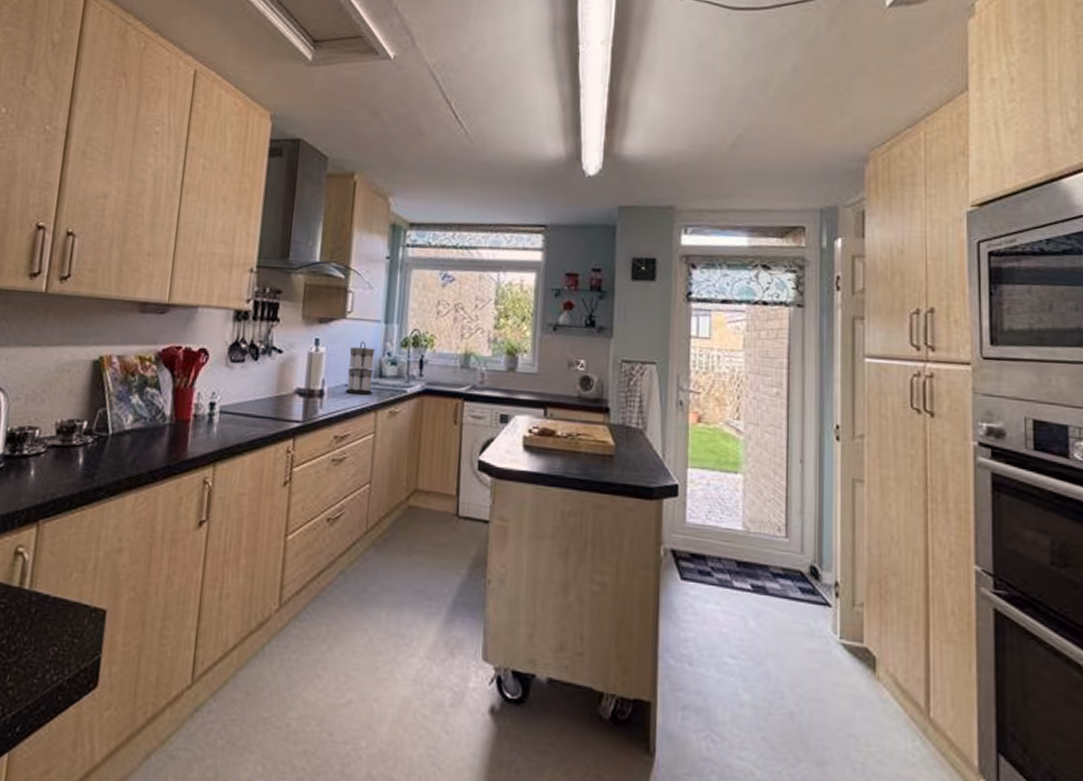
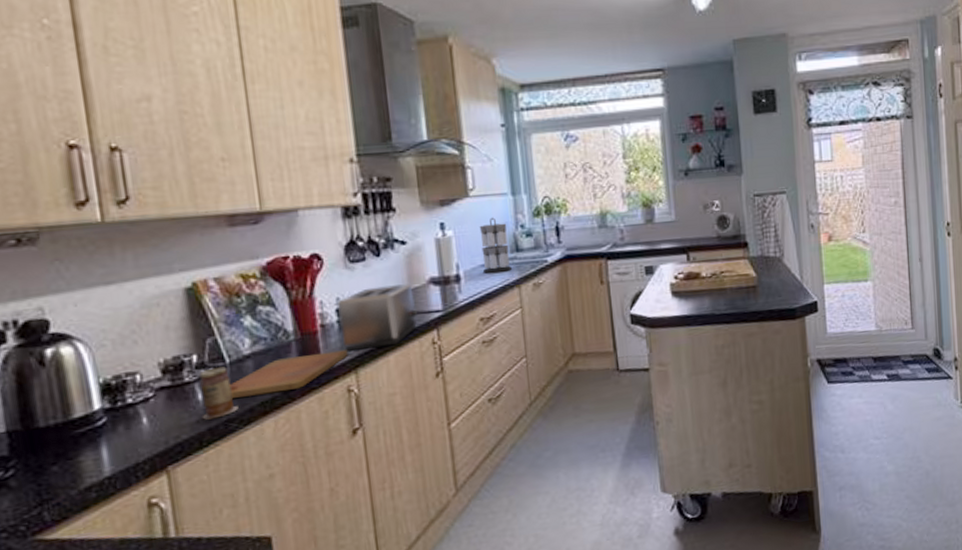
canister: none [77,436,109,484] -> present [199,366,239,420]
cutting board: none [105,439,212,471] -> present [229,350,348,398]
toaster: none [208,388,280,447] -> present [337,284,417,352]

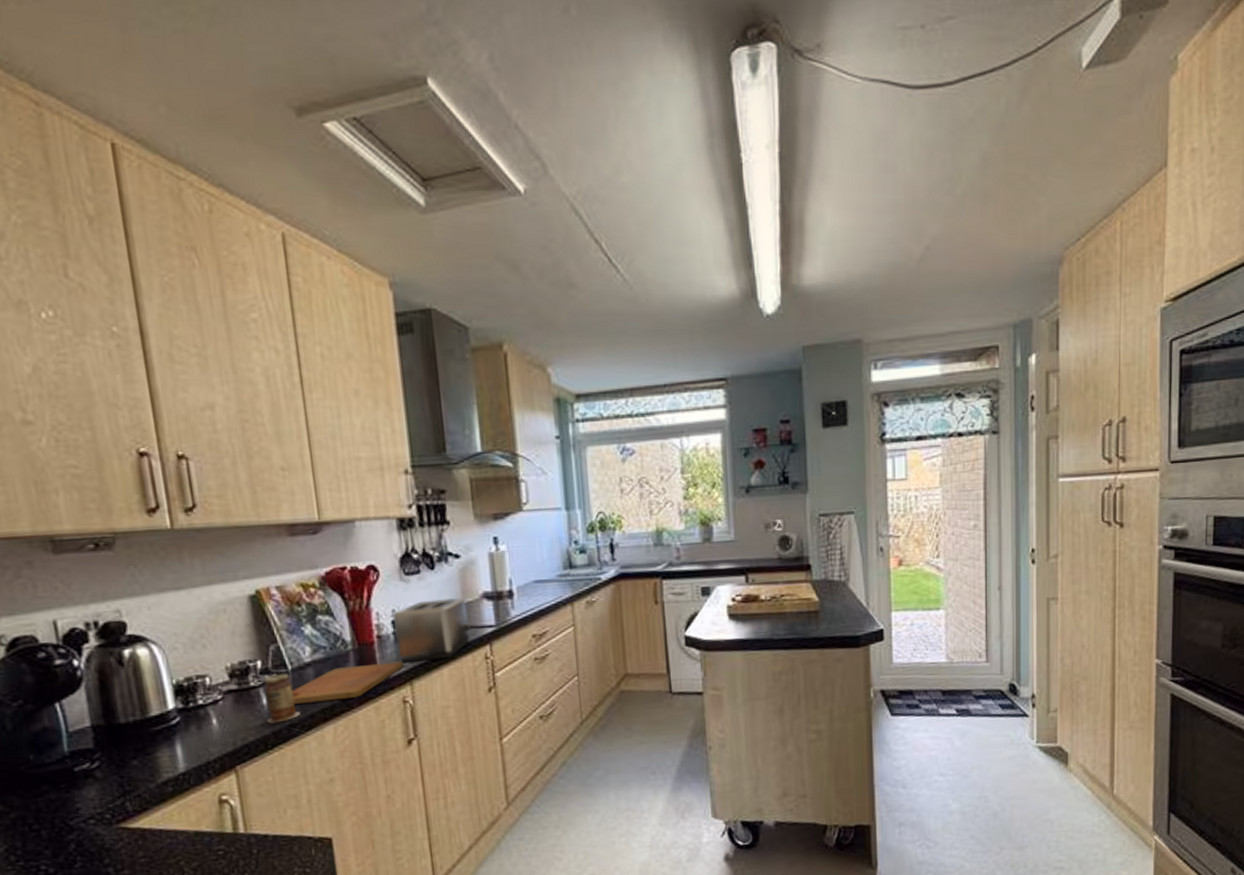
spice rack: present [479,217,511,274] -> none [533,532,564,590]

